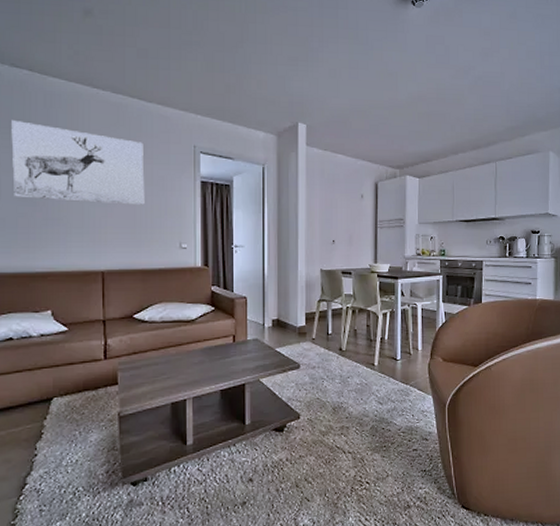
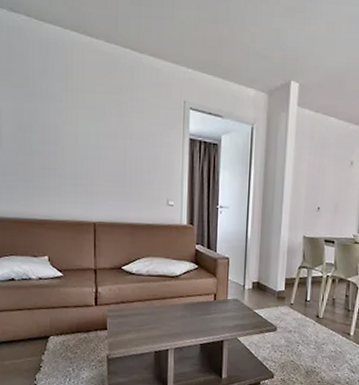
wall art: present [11,119,145,206] -> none [10,66,135,161]

